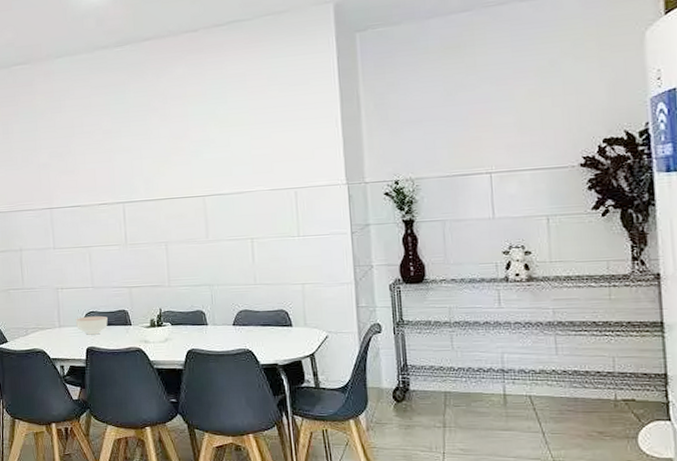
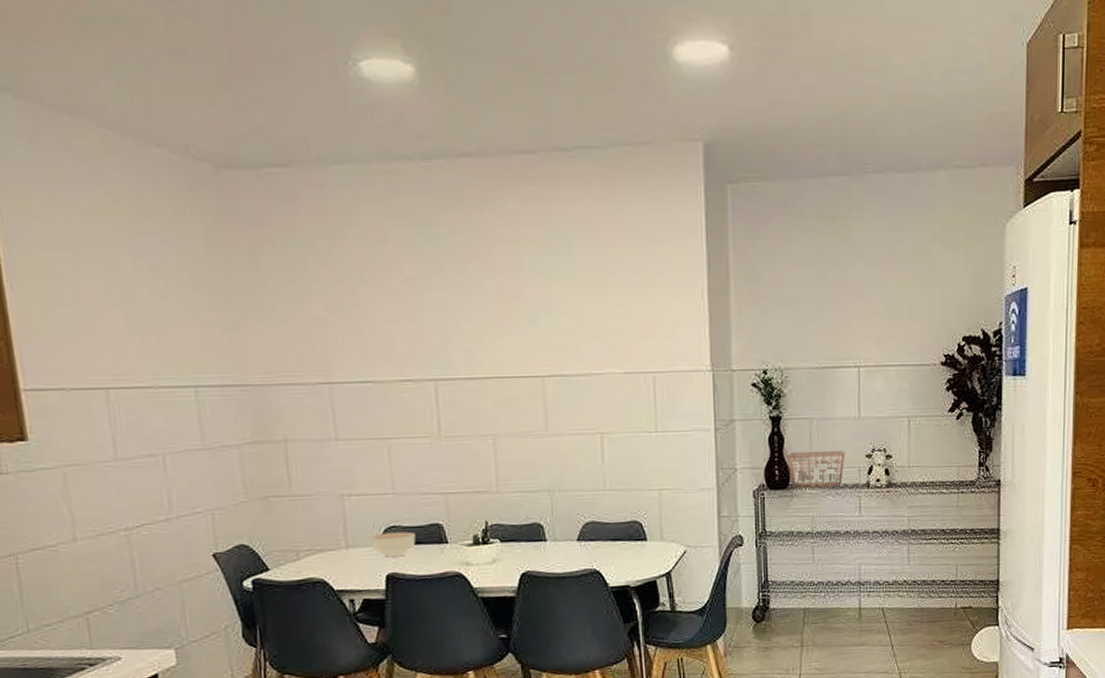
basket: none [420,249,481,283] -> present [786,451,846,489]

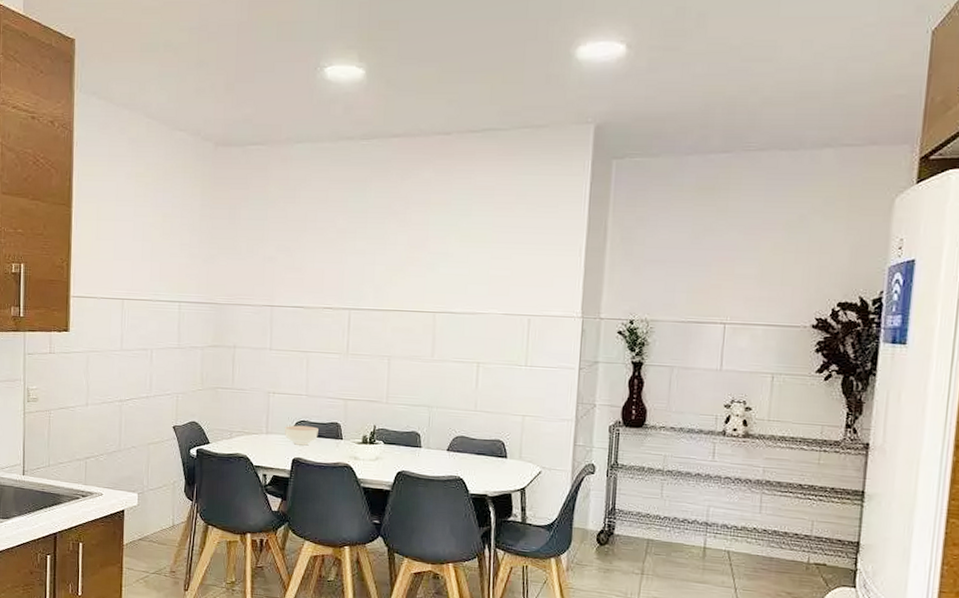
basket: present [786,451,846,489] -> none [644,395,704,431]

